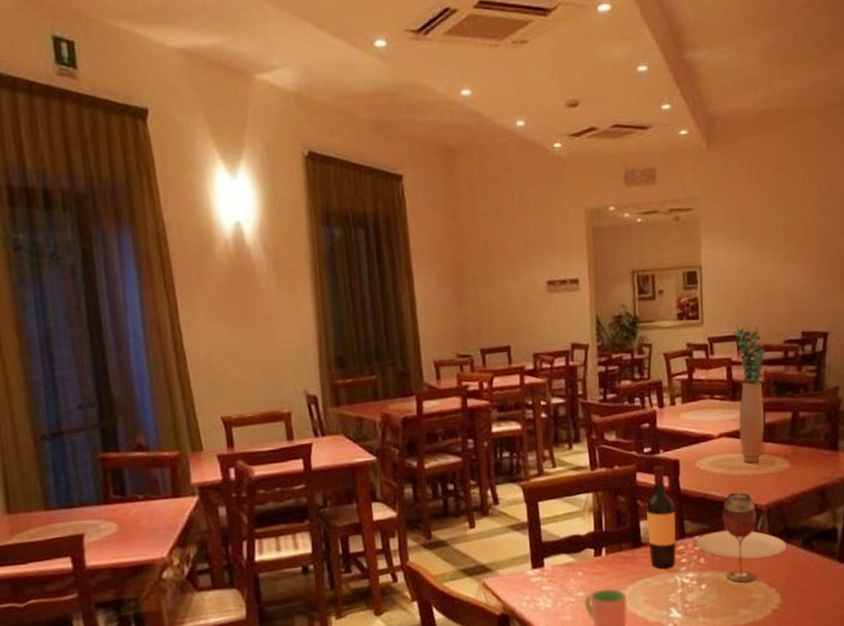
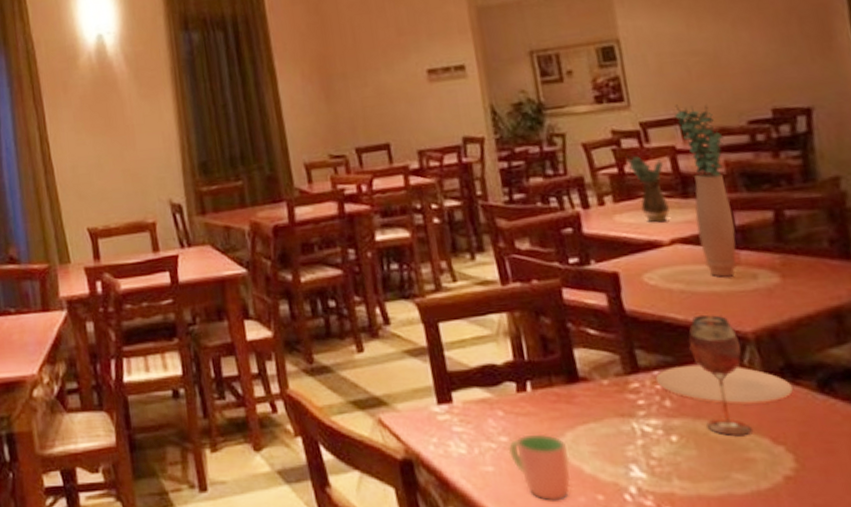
wine bottle: present [645,465,676,569] -> none [579,279,630,412]
vase: none [695,364,721,420] -> present [625,155,670,223]

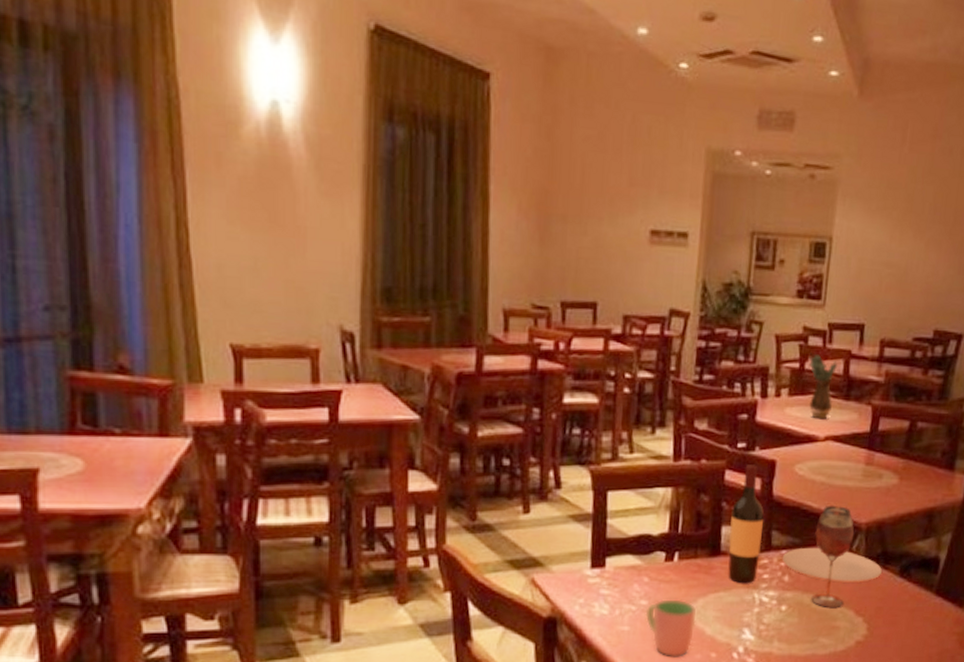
wine bottle: none [579,279,630,412] -> present [728,465,765,583]
vase: present [674,104,737,277] -> none [847,311,891,474]

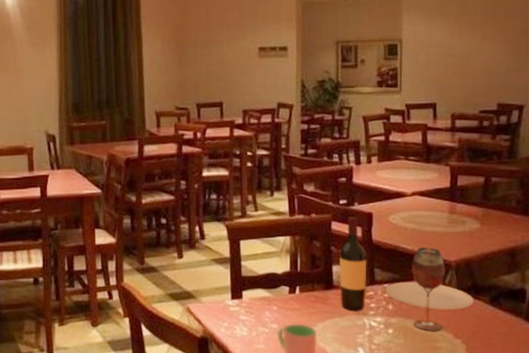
vase: present [808,353,837,420] -> none [392,128,416,179]

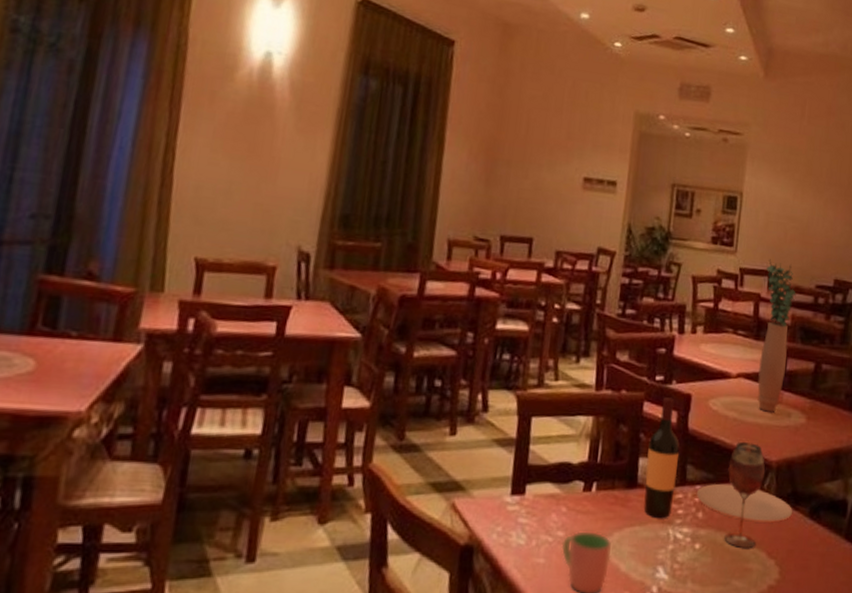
vase: none [431,93,461,221] -> present [757,259,796,412]

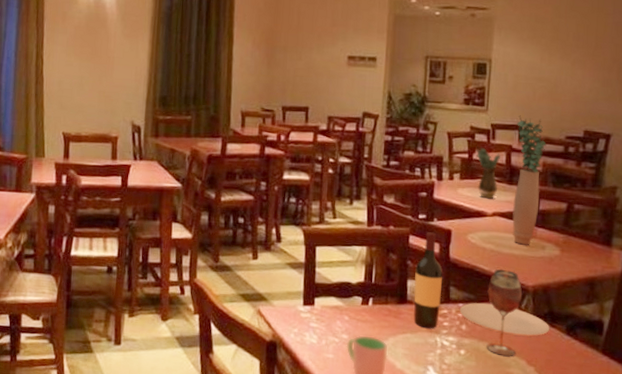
vase: none [722,294,748,357] -> present [476,146,500,199]

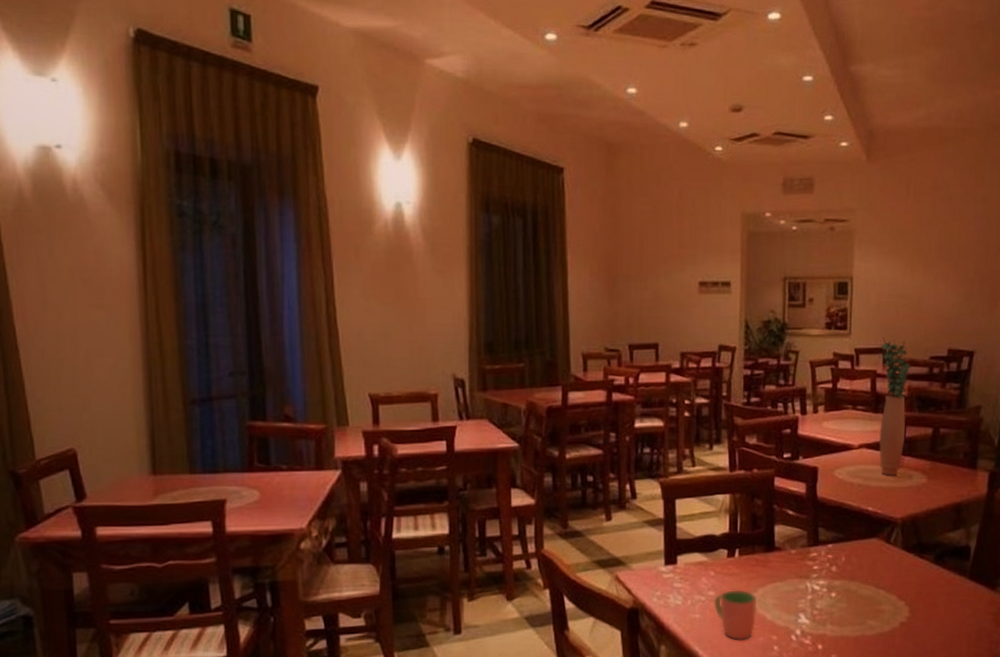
wine bottle: present [413,232,443,328] -> none [781,472,811,574]
plate: present [459,303,549,337] -> none [829,541,918,571]
vase: present [476,146,500,199] -> none [840,374,865,431]
wineglass: present [486,269,523,356] -> none [856,504,892,593]

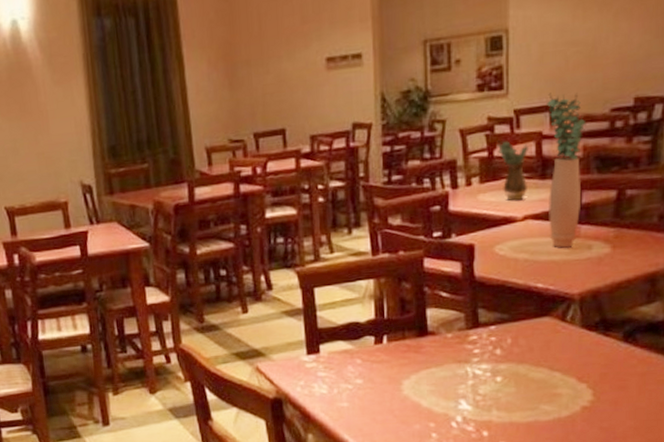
cup: present [713,589,758,641] -> none [361,376,411,429]
vase: none [840,374,865,431] -> present [497,140,528,201]

